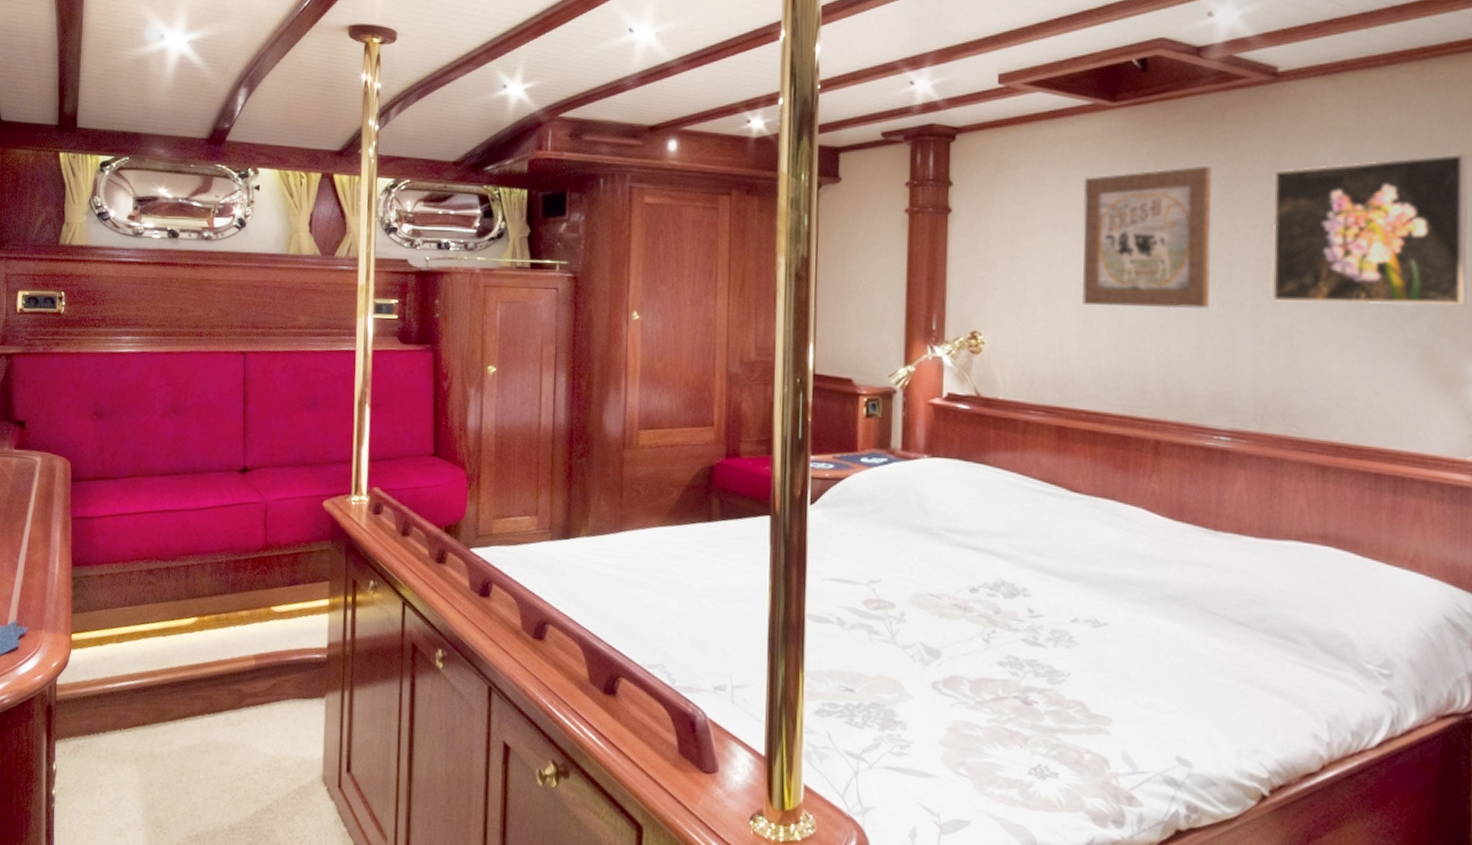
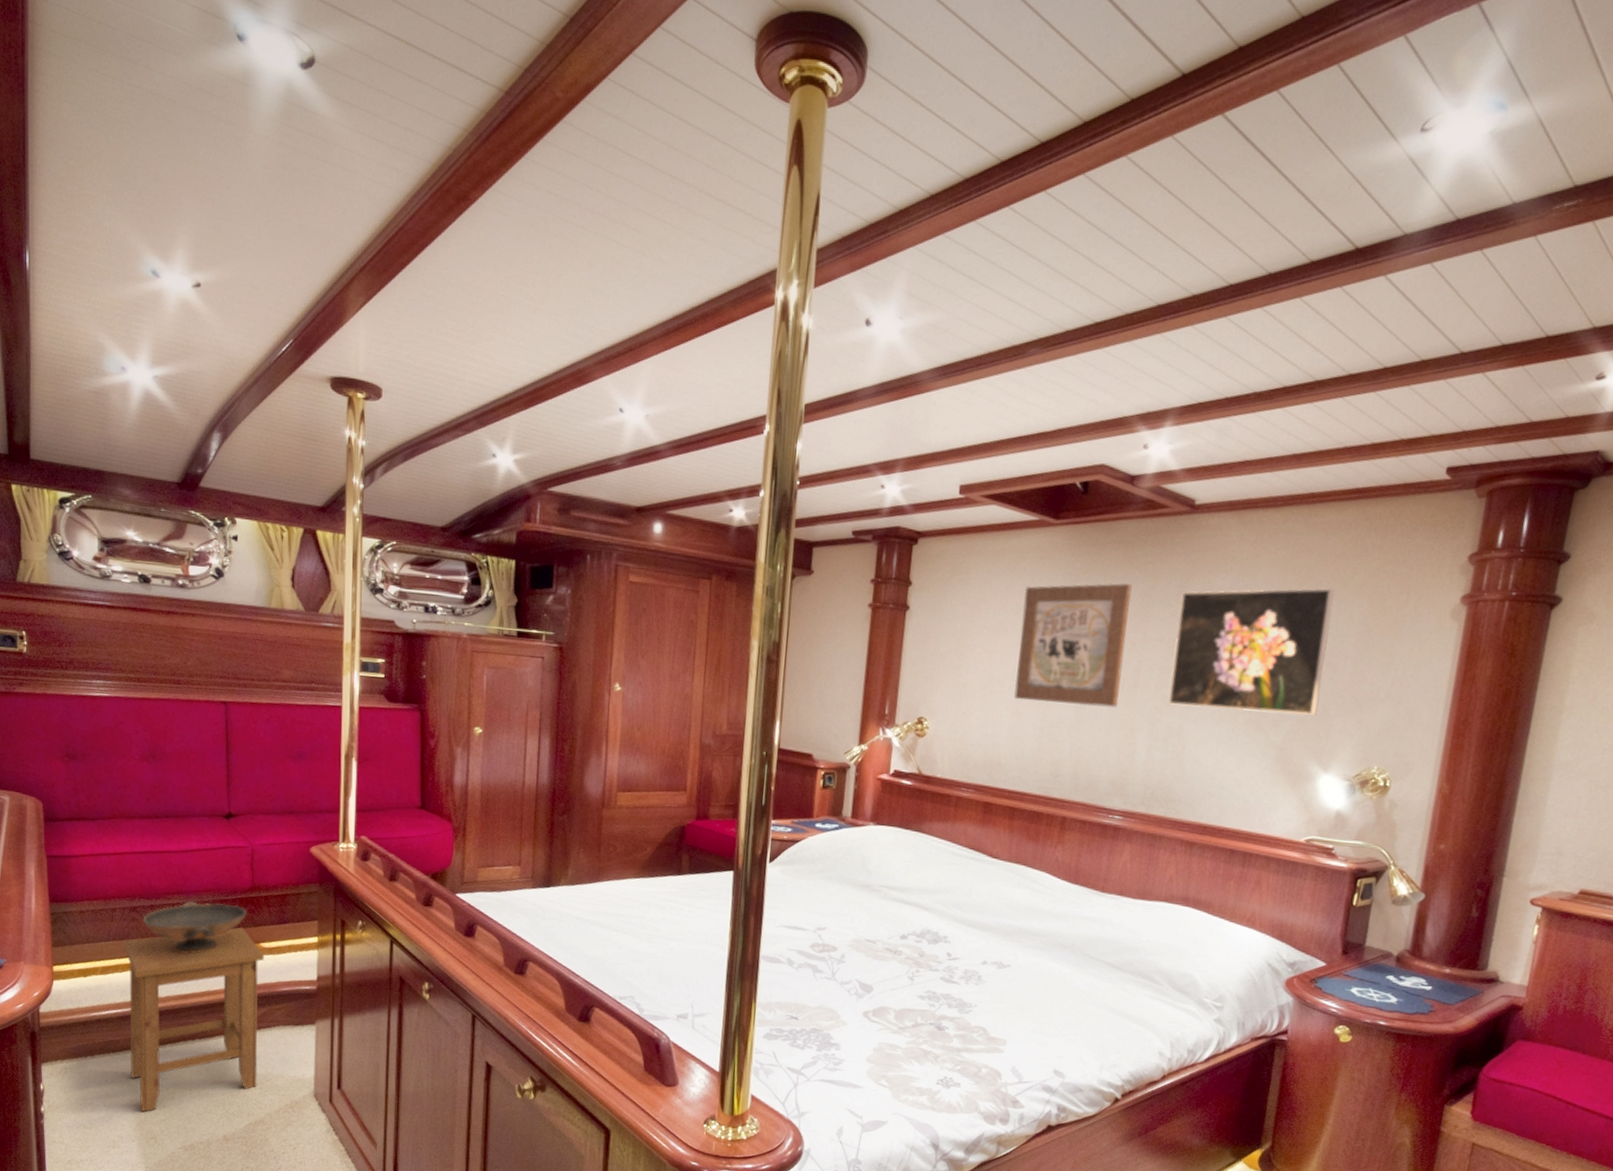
stool: none [139,589,275,797] -> present [124,927,264,1113]
decorative bowl: none [158,562,259,619] -> present [142,901,247,953]

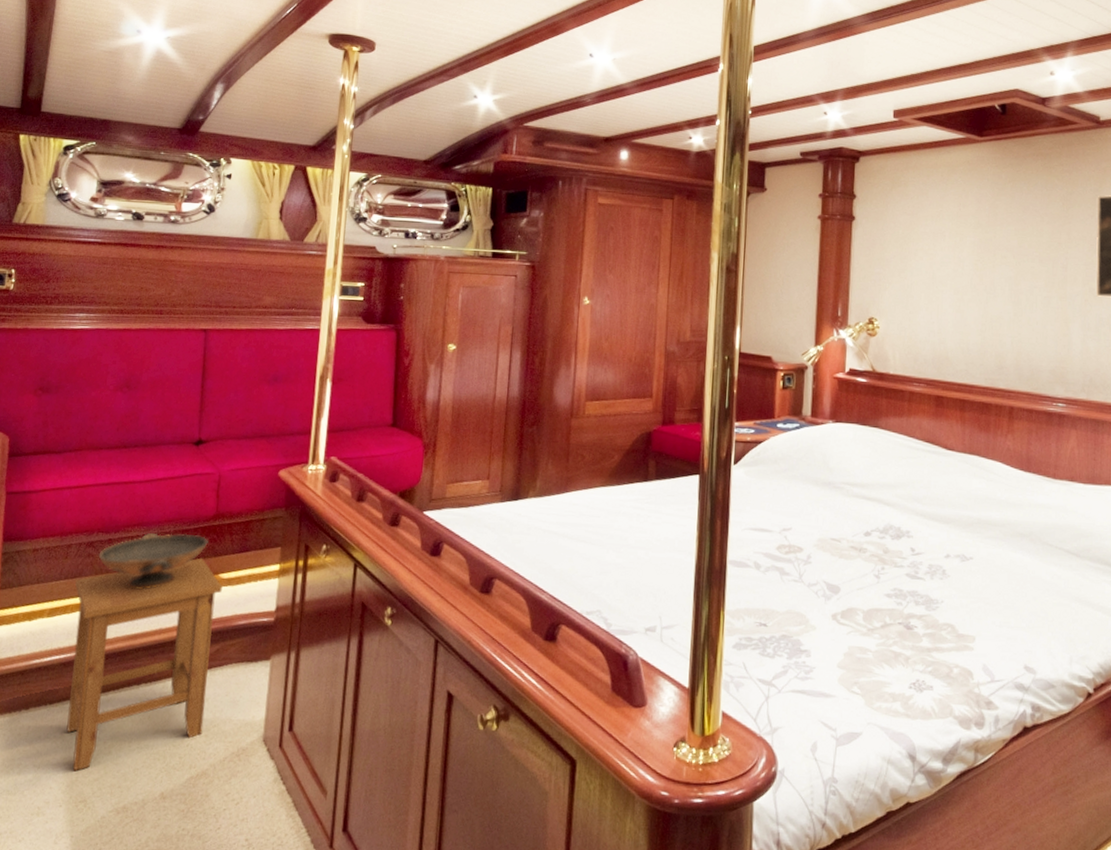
wall art: present [1014,583,1132,708] -> none [955,190,1053,302]

